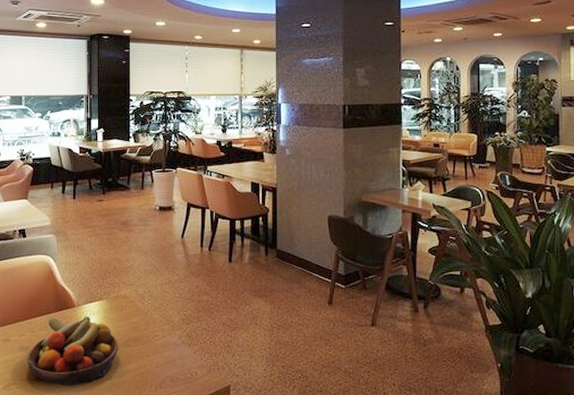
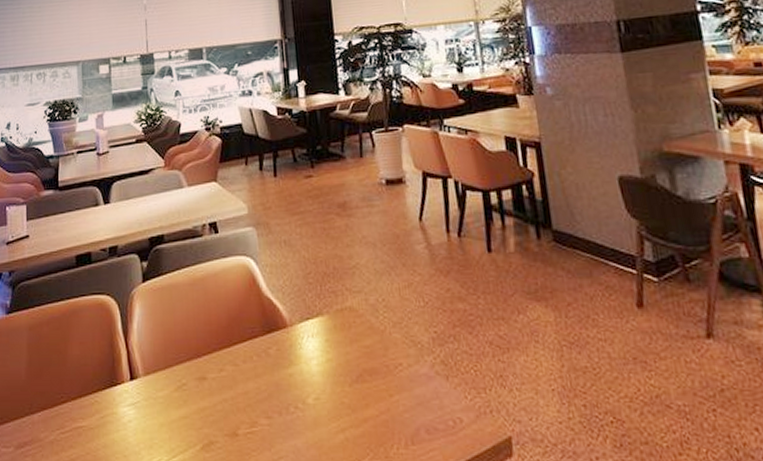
fruit bowl: present [28,315,119,386] -> none [230,339,351,444]

